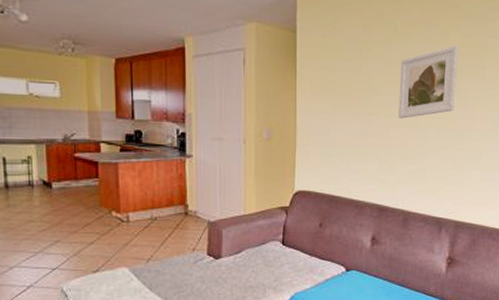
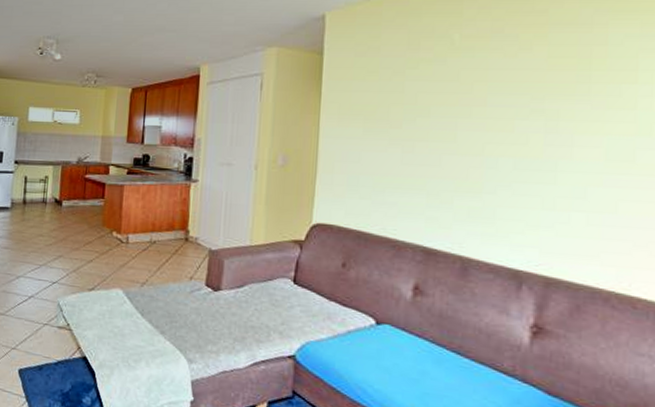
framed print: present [398,45,459,119] -> none [455,57,547,145]

